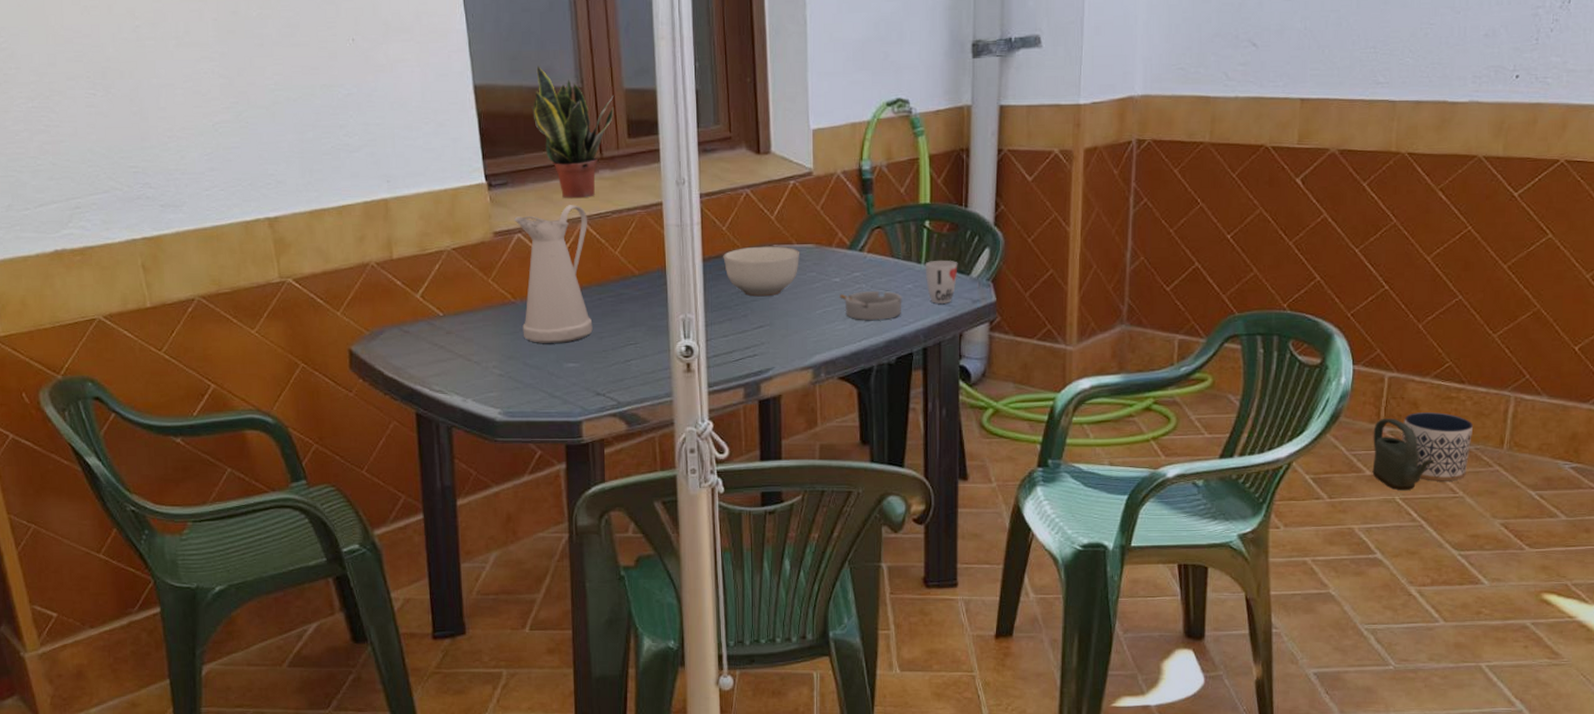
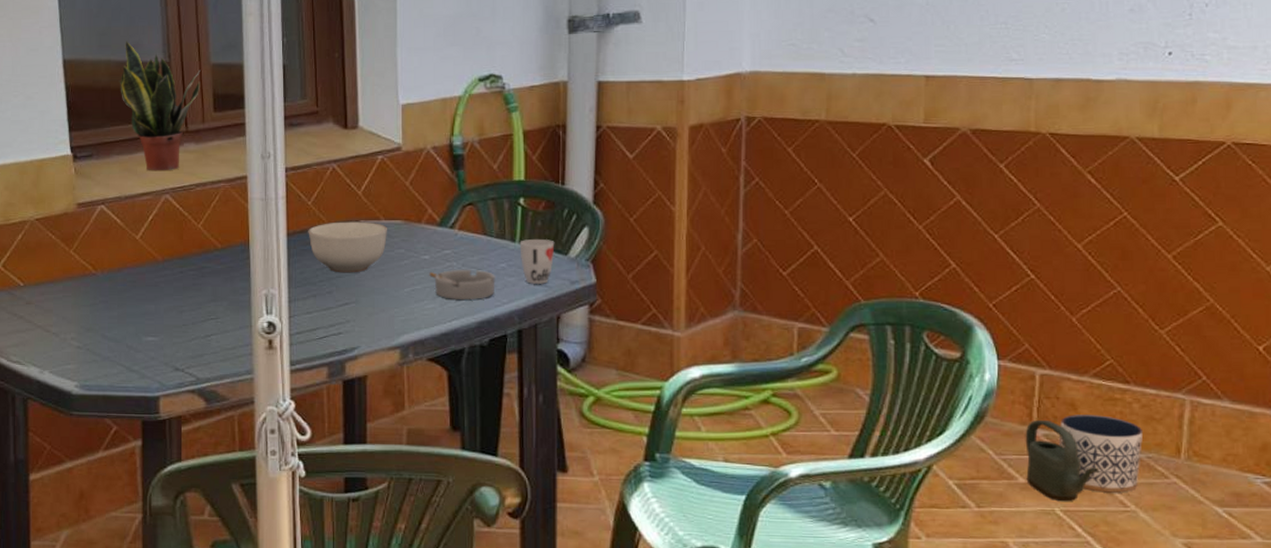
pitcher: present [514,205,593,343] -> none [98,177,173,316]

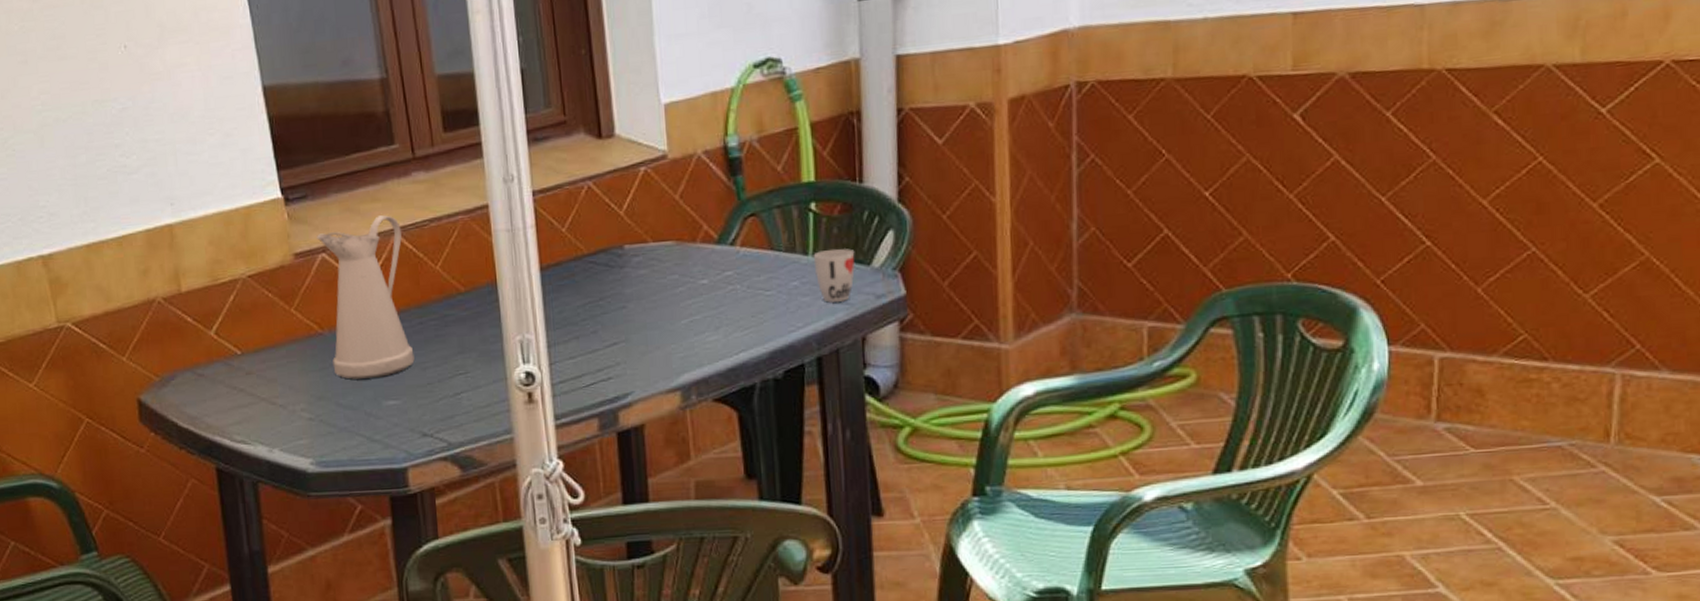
pitcher: none [98,177,173,316] -> present [317,215,415,380]
potted plant: present [119,41,201,171] -> none [330,57,426,209]
bowl: present [308,221,388,273] -> none [564,245,658,309]
ashtray: present [429,269,496,300] -> none [709,291,788,328]
watering can: present [1025,420,1100,502] -> none [1422,411,1513,504]
planter: present [1058,415,1144,493] -> none [1462,400,1565,490]

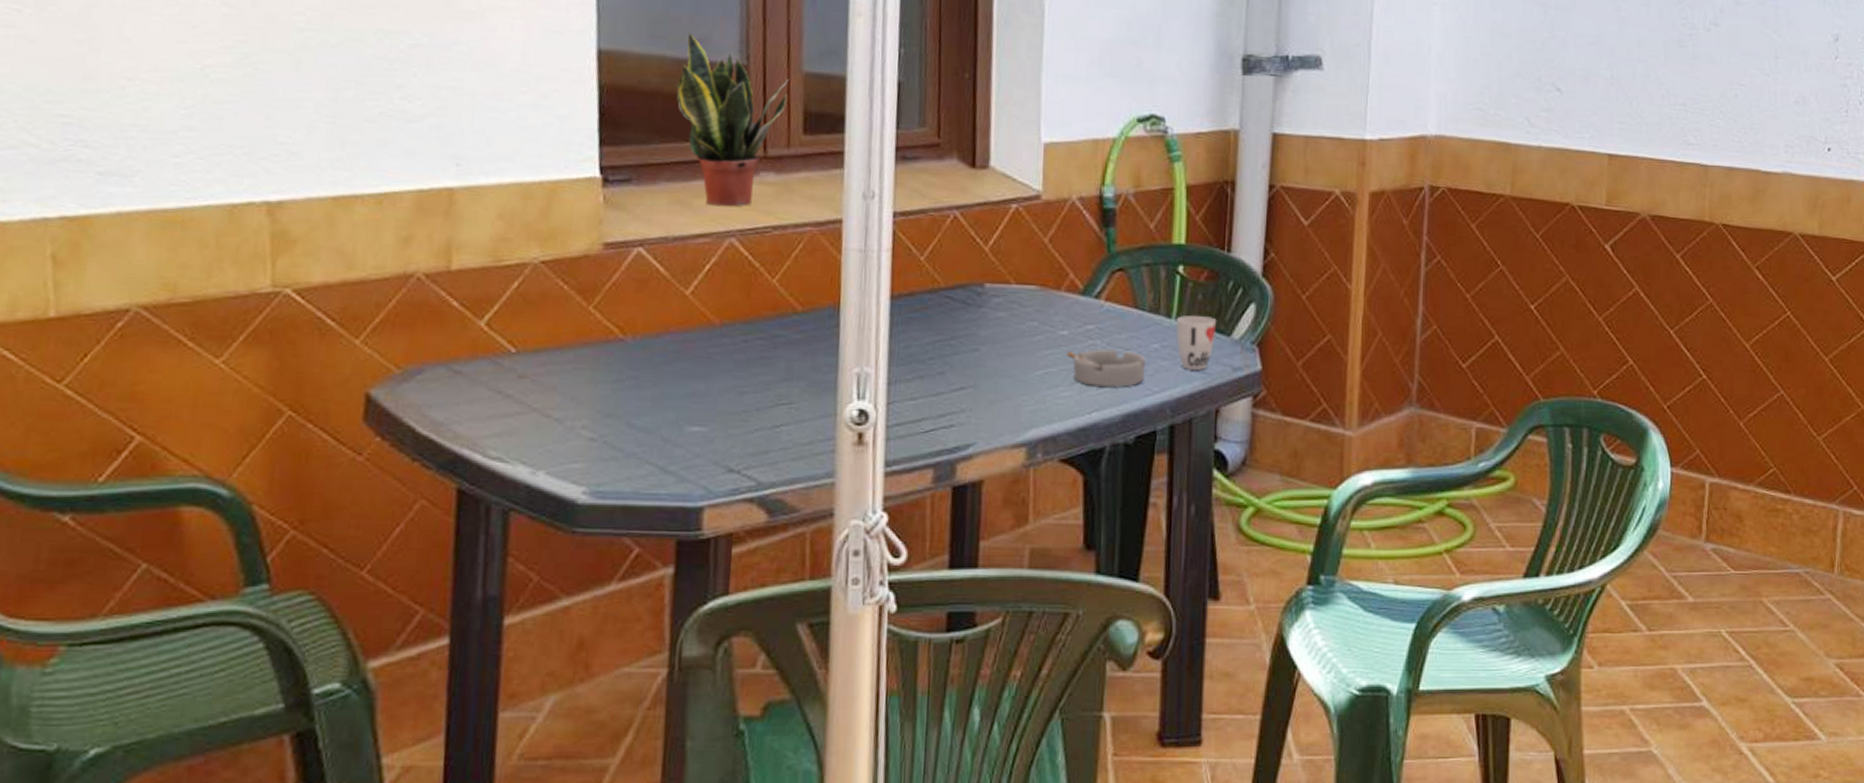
pitcher: present [317,215,415,380] -> none [630,214,738,398]
potted plant: none [330,57,426,209] -> present [675,33,789,207]
ashtray: none [709,291,788,328] -> present [1067,349,1146,387]

